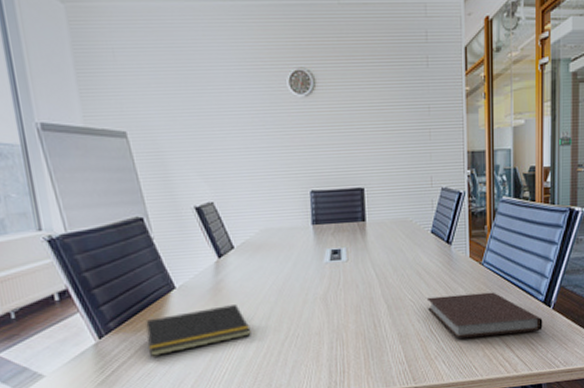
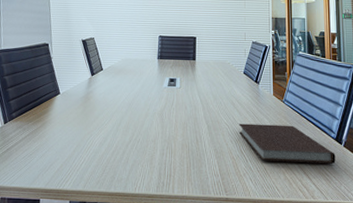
notepad: present [145,305,251,358] -> none [34,110,106,143]

